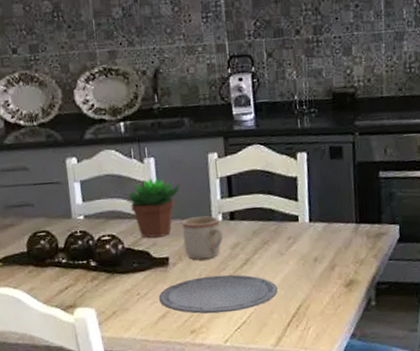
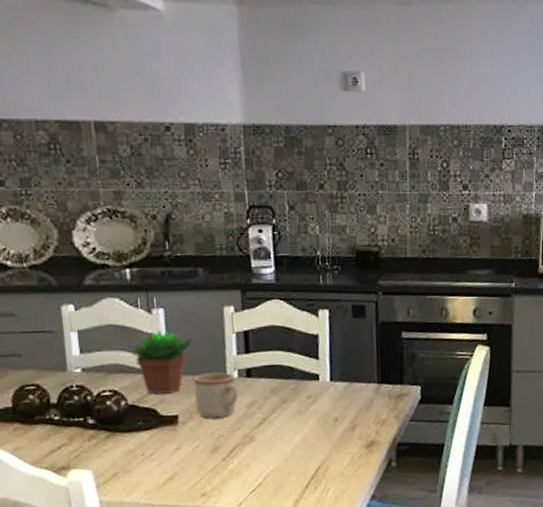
plate: present [158,274,278,314] -> none [166,434,296,476]

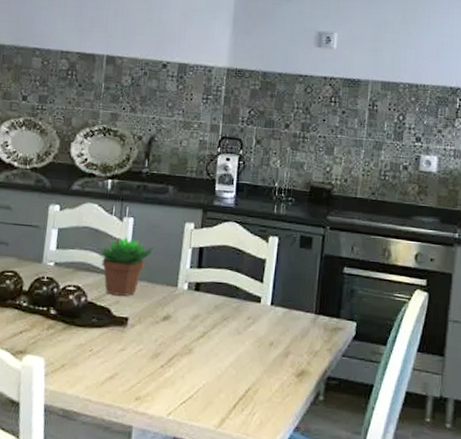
mug: present [193,371,239,419] -> none [146,281,187,326]

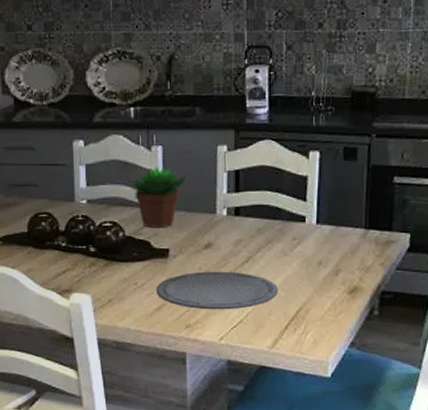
plate: none [110,343,230,385] -> present [156,271,278,310]

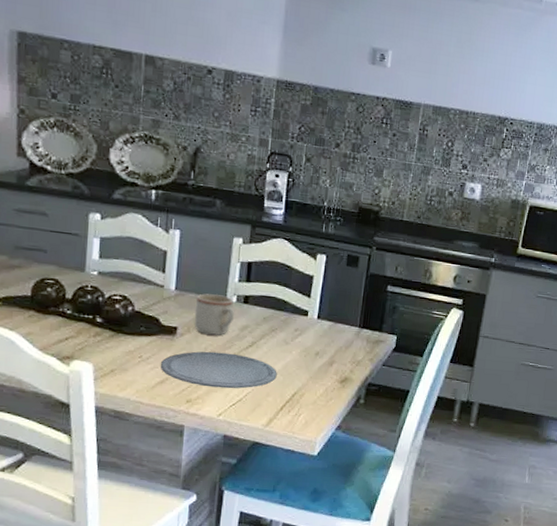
succulent plant: present [131,166,186,228] -> none [145,248,201,307]
mug: none [185,208,227,254] -> present [195,293,235,335]

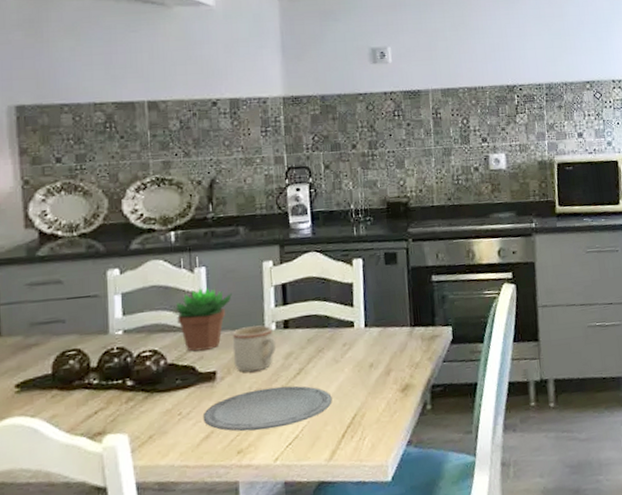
succulent plant: none [145,248,201,307] -> present [173,287,232,352]

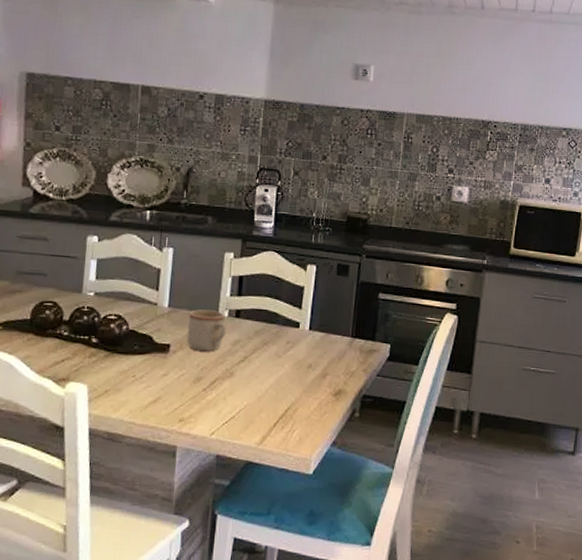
succulent plant: present [173,287,232,352] -> none [139,266,193,324]
plate: present [203,385,332,432] -> none [153,368,270,406]

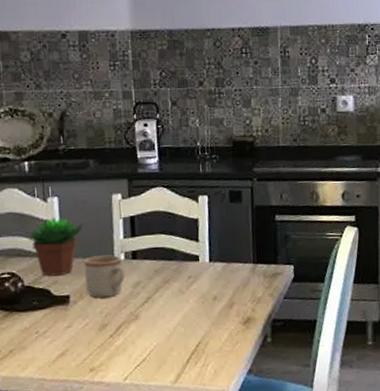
succulent plant: none [139,266,193,324] -> present [28,216,83,276]

